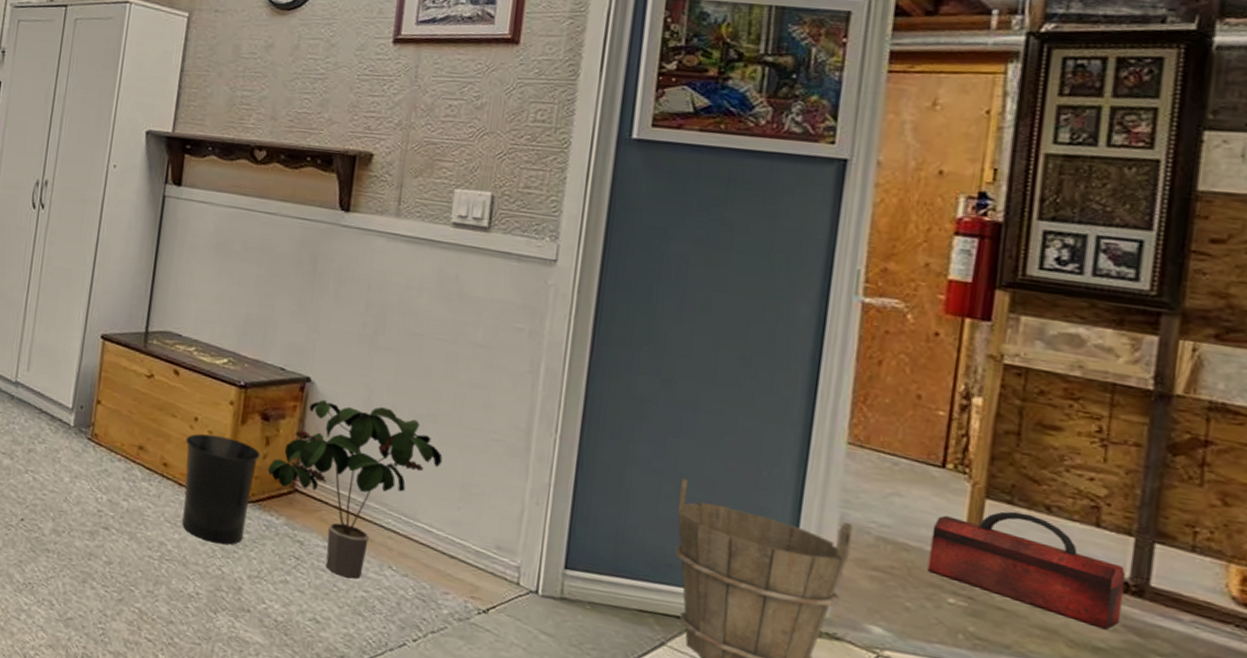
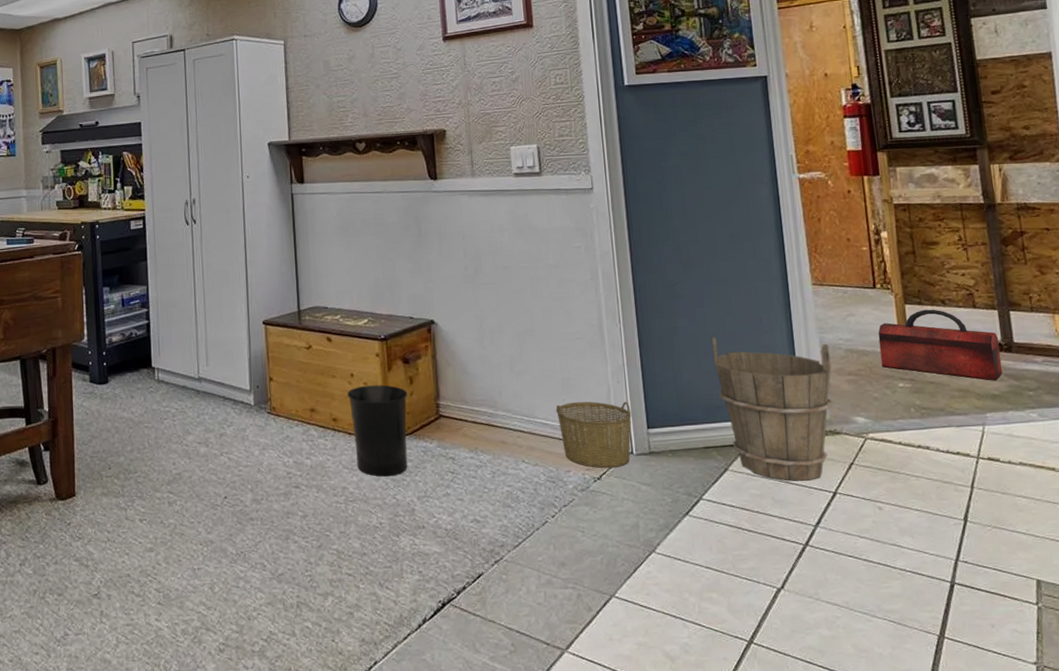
potted plant: present [267,399,443,579] -> none [415,331,544,479]
basket: none [445,512,547,605] -> present [556,401,632,468]

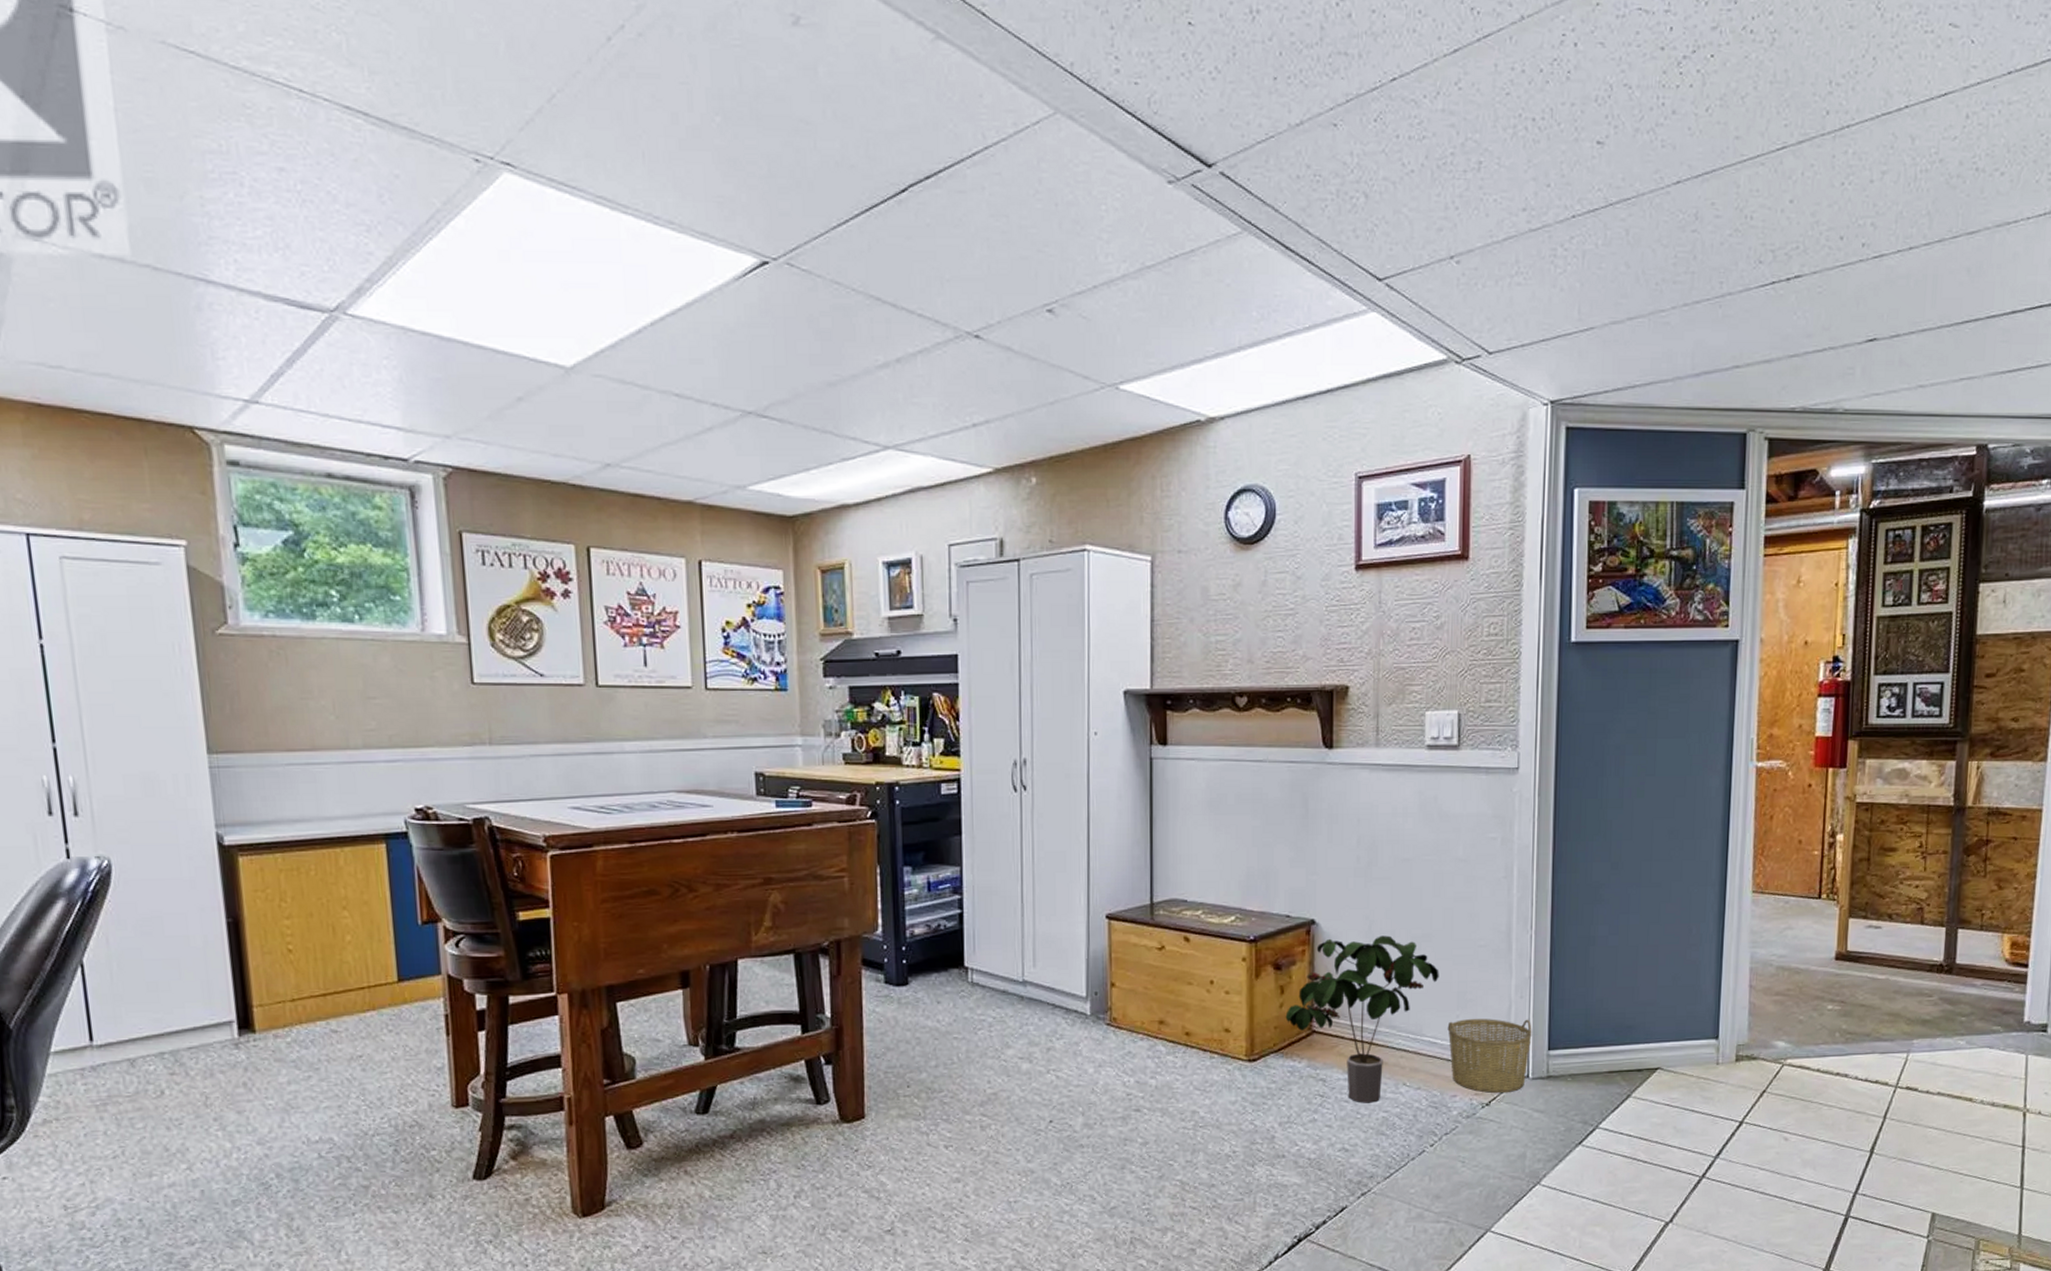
waste bin: present [347,385,408,477] -> none [1204,994,1277,1100]
potted plant: none [415,331,544,479] -> present [1285,935,1439,1103]
bucket: present [711,336,833,481] -> none [1631,948,1760,1110]
toolbox: present [878,309,1003,381] -> none [1813,924,1941,1005]

